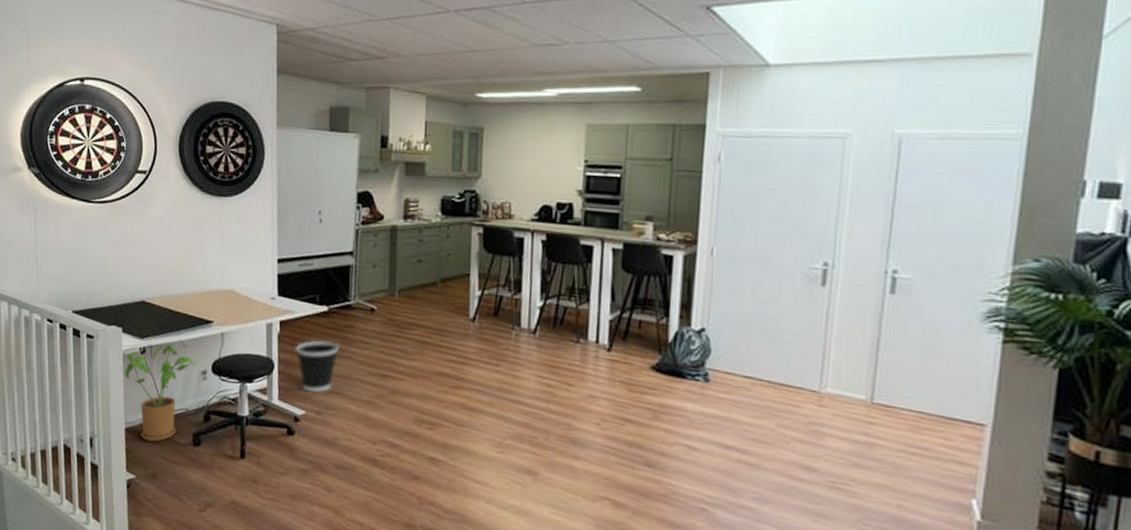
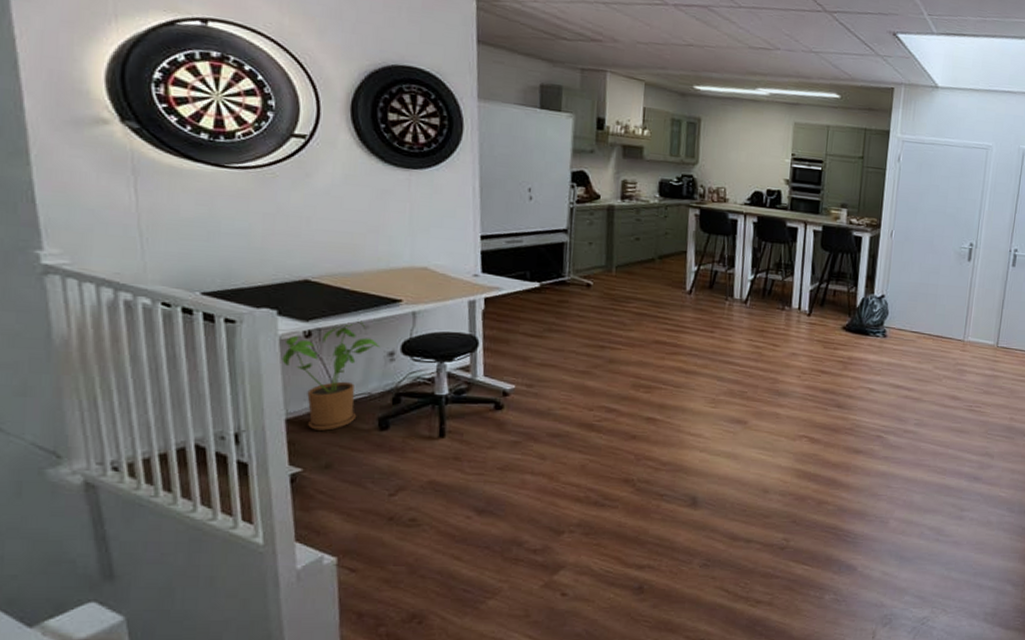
wastebasket: present [296,340,339,393] -> none [503,316,552,367]

